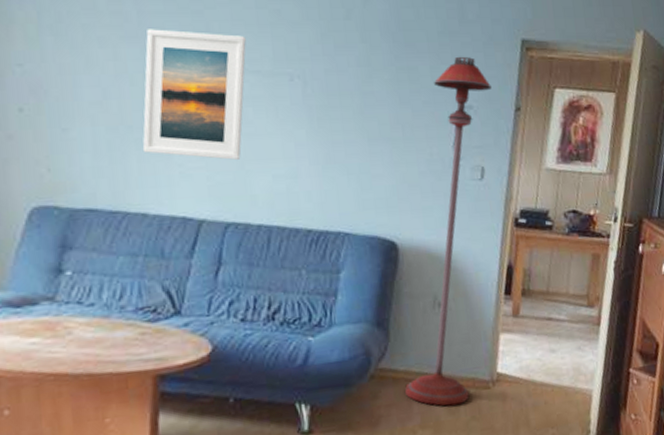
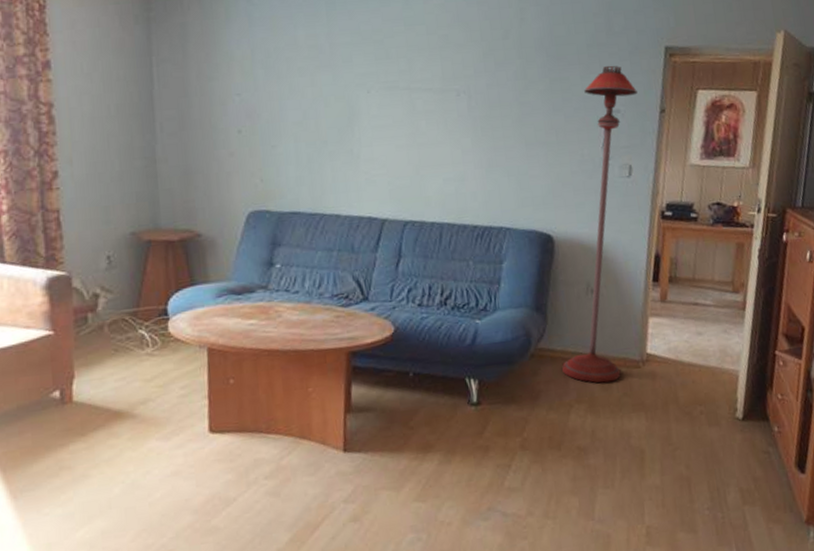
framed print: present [143,29,246,160] -> none [335,58,420,167]

